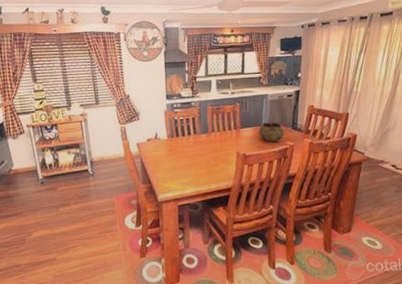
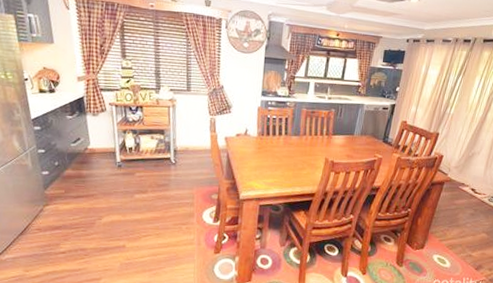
decorative bowl: present [258,122,285,142] -> none [350,132,375,152]

